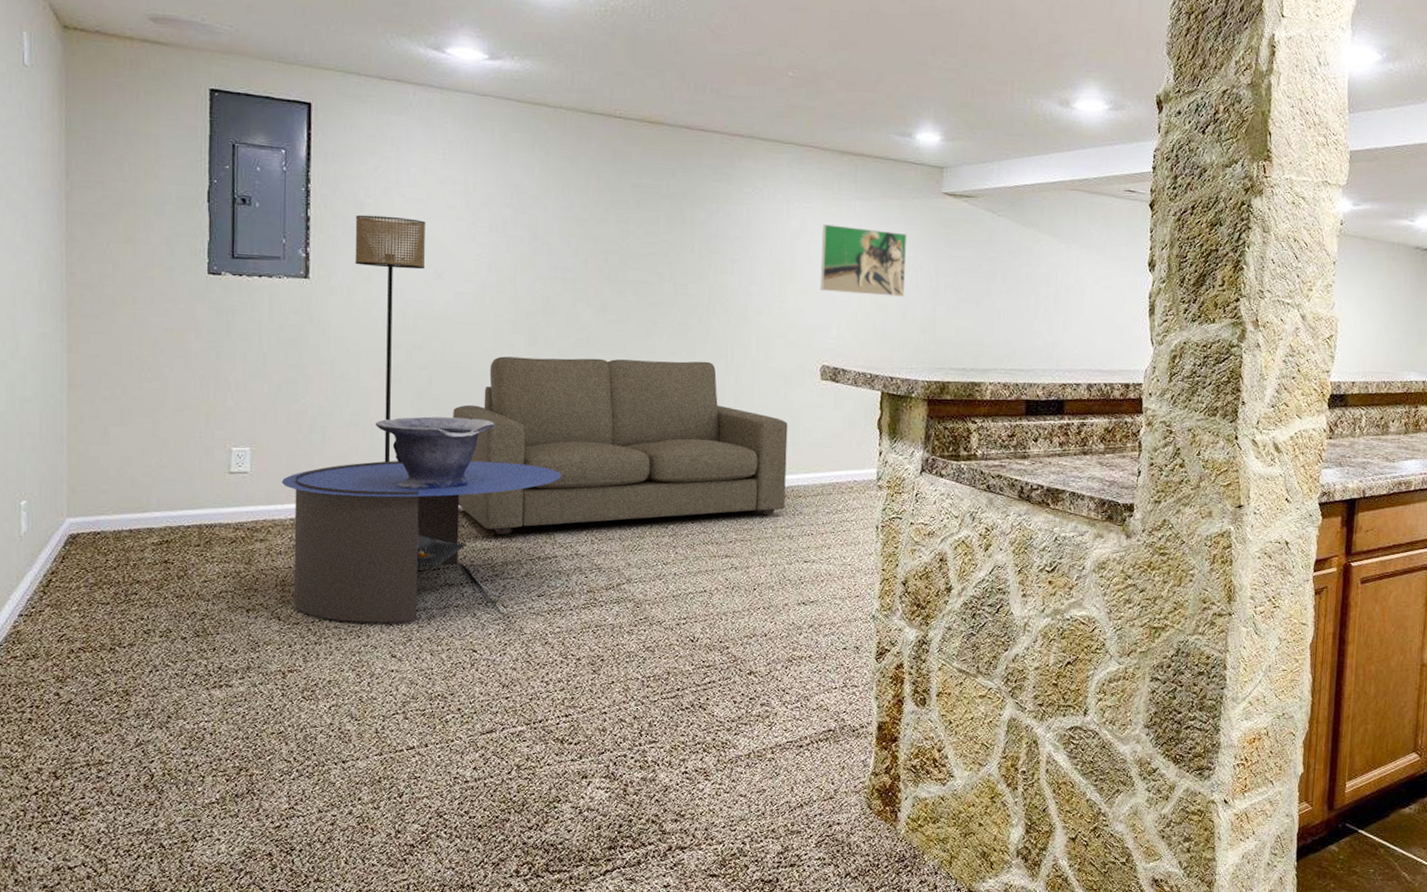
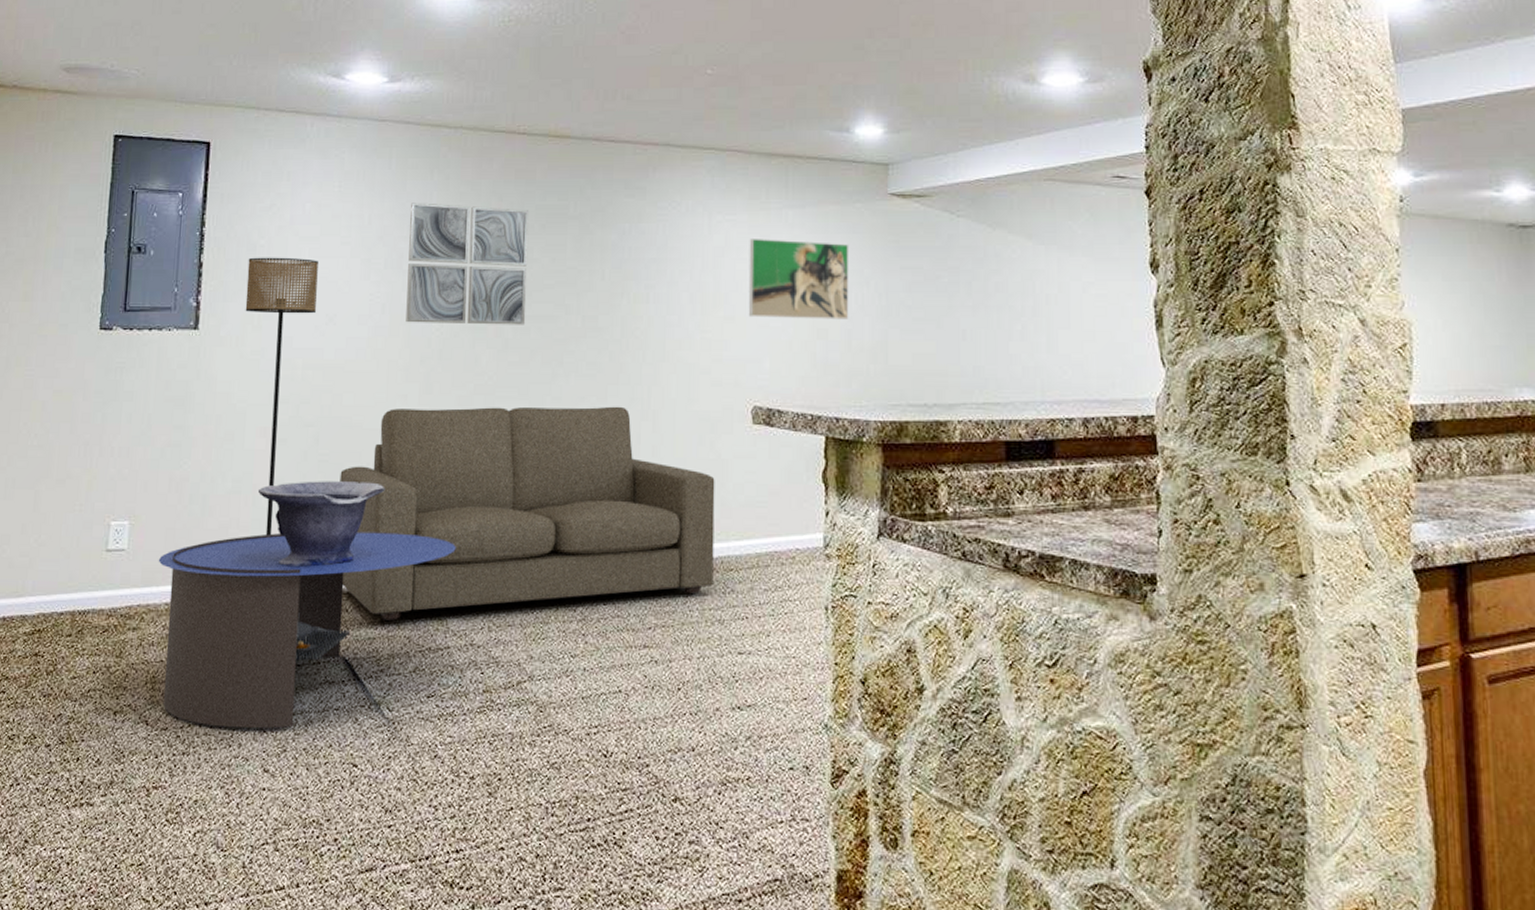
wall art: none [511,173,625,289] -> present [406,202,528,325]

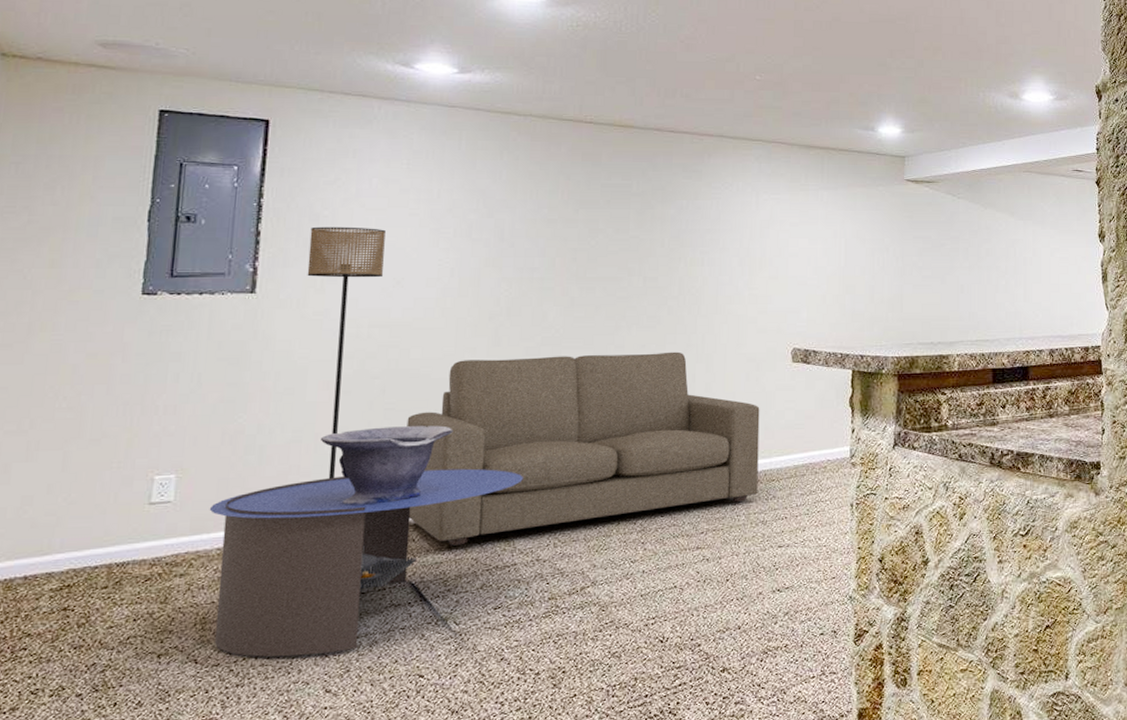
wall art: present [406,202,528,325] -> none [475,179,594,286]
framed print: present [748,239,849,320] -> none [789,214,873,278]

